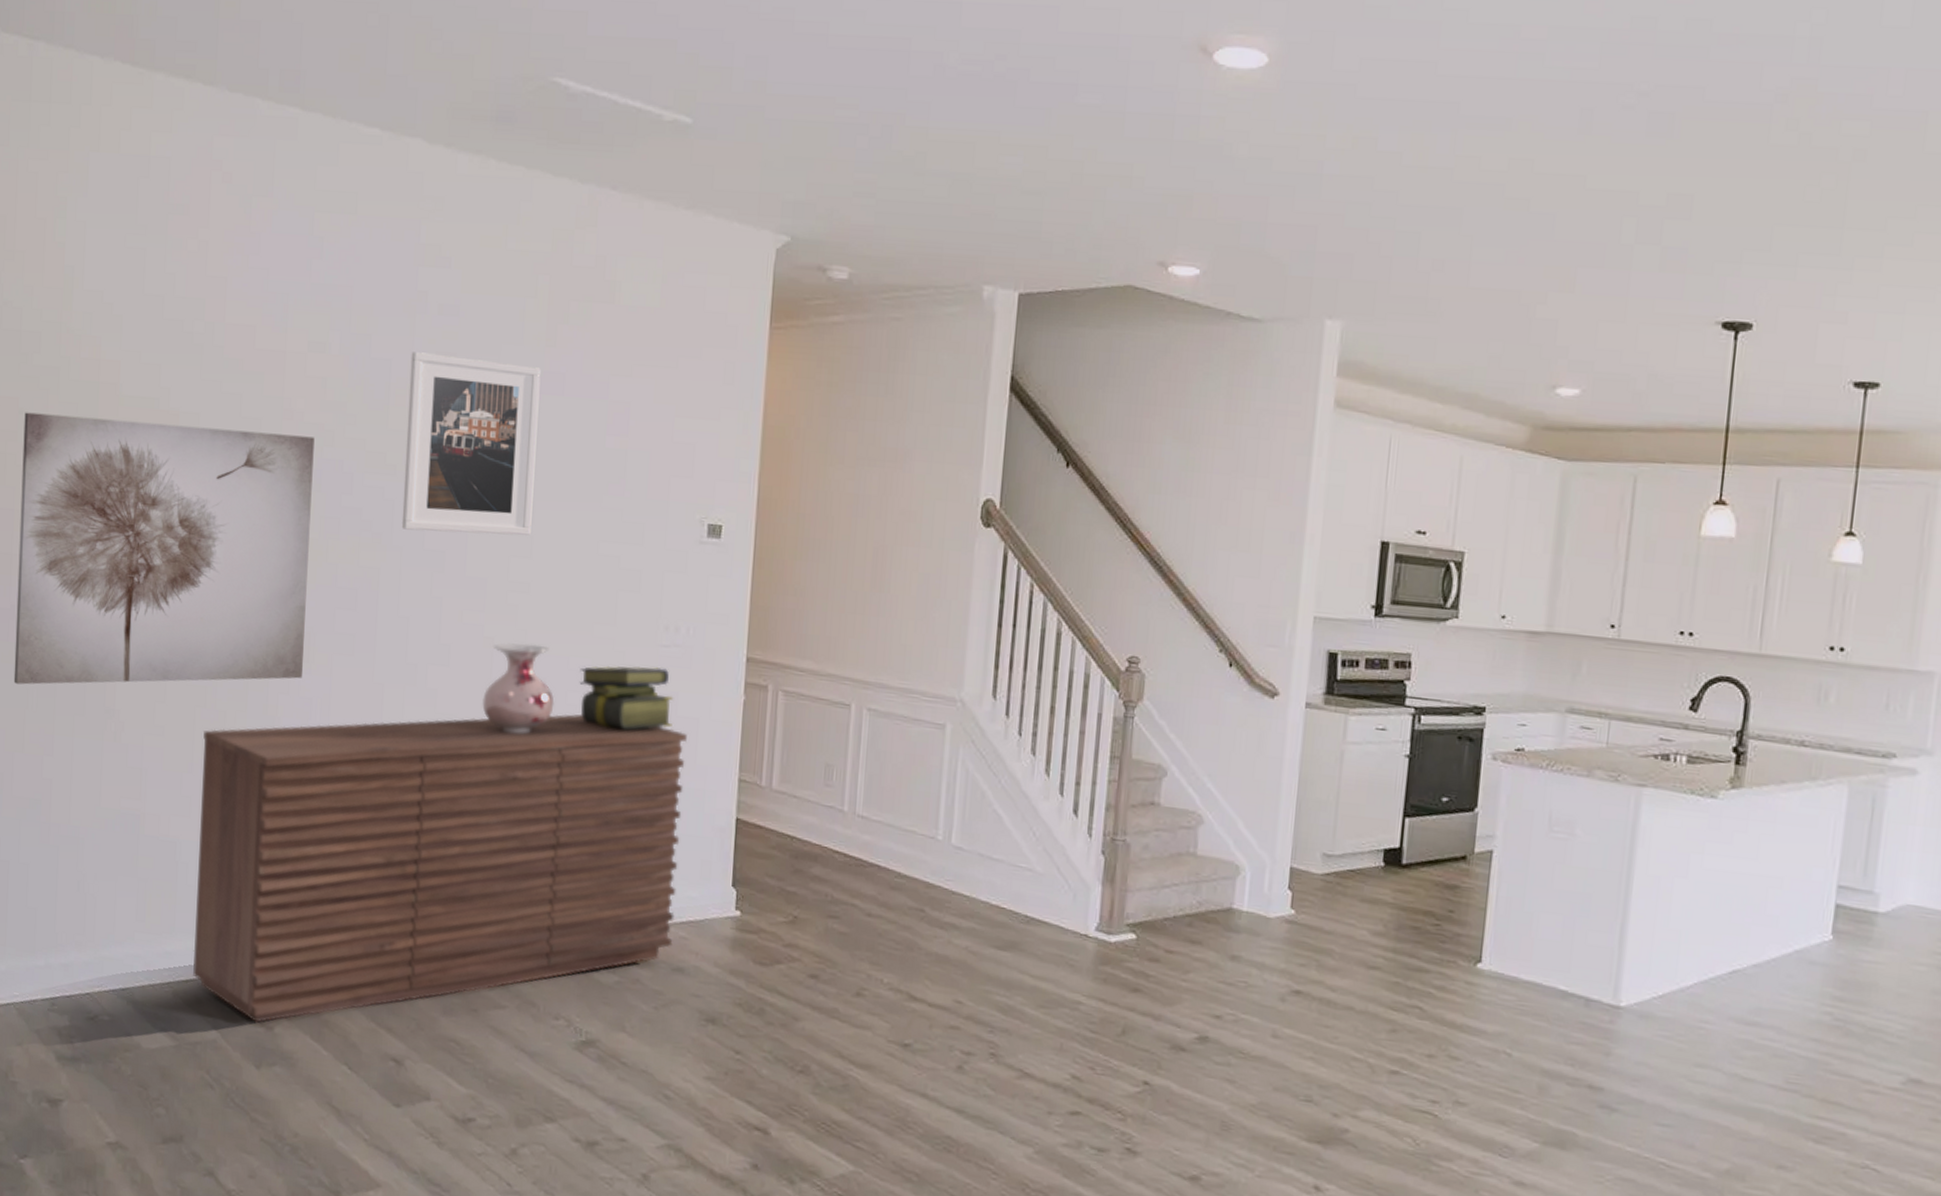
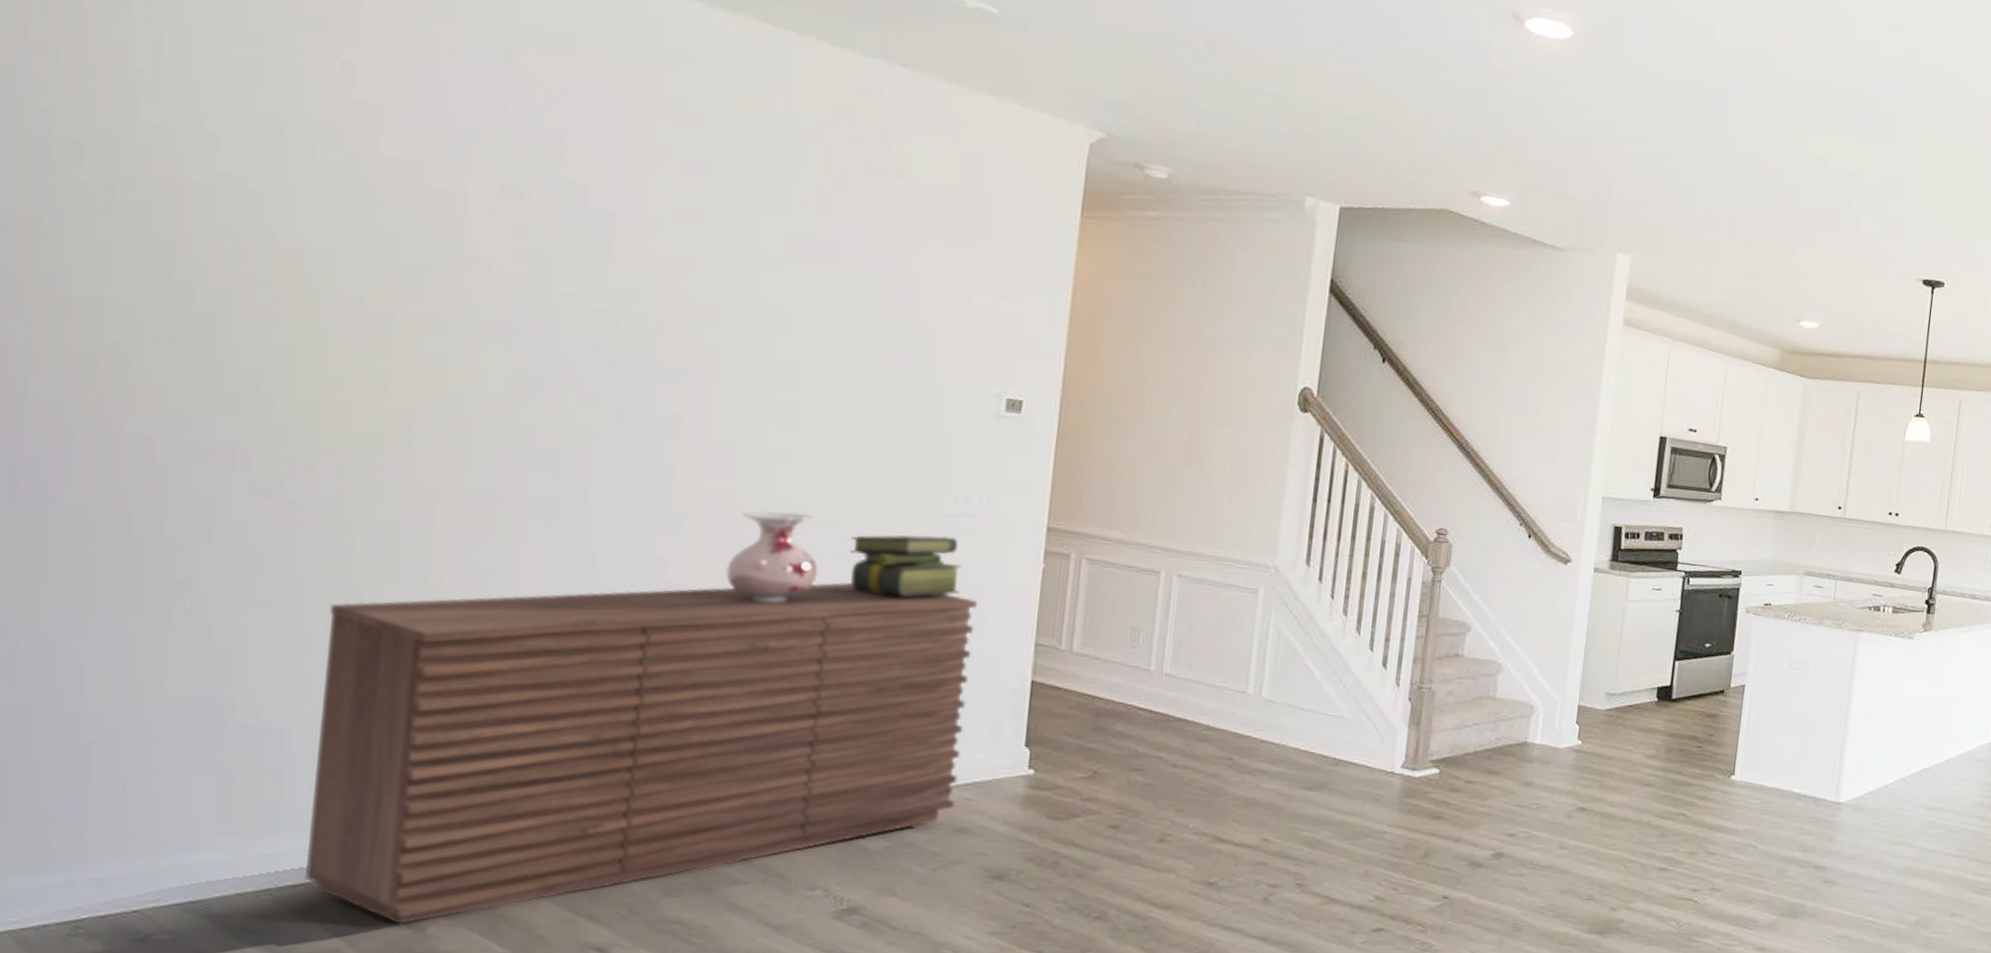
wall art: present [13,412,315,685] -> none [22,233,506,553]
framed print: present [401,352,541,535] -> none [624,206,811,403]

